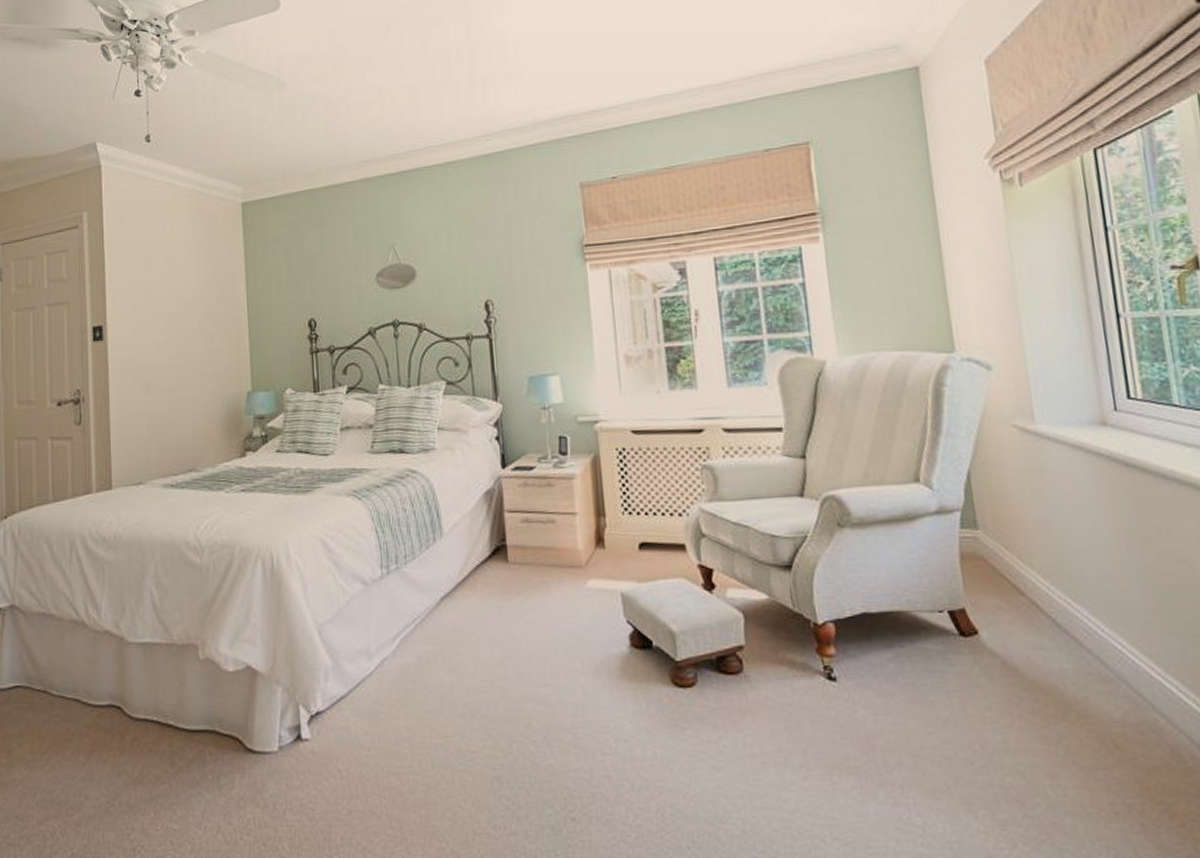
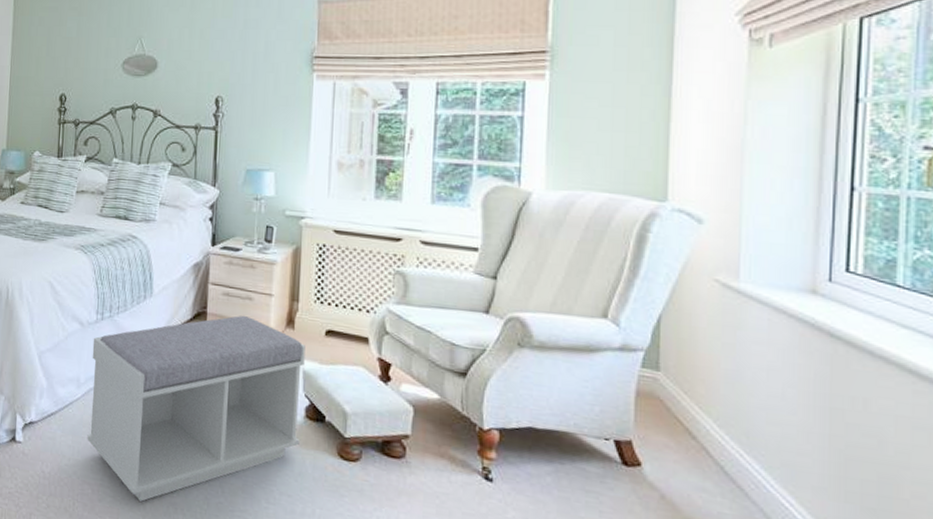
bench: none [380,541,628,783] -> present [87,315,305,502]

